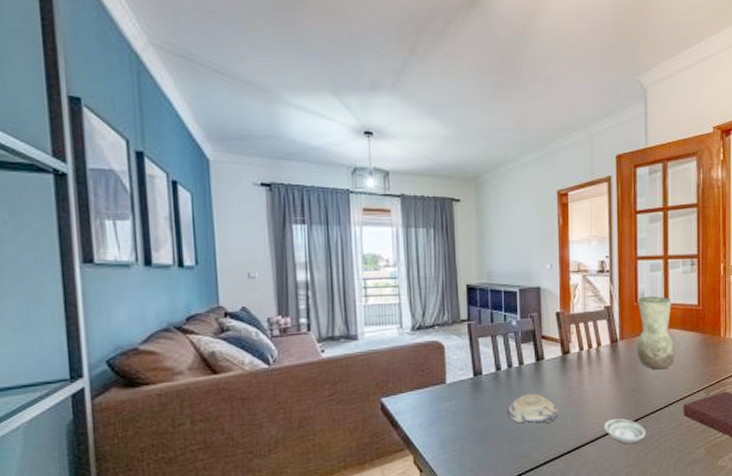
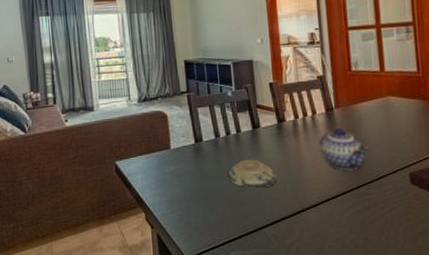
teapot: none [602,361,649,404] -> present [319,128,369,171]
saucer: present [604,418,646,444] -> none [324,185,370,210]
vase: present [636,296,675,370] -> none [352,64,396,137]

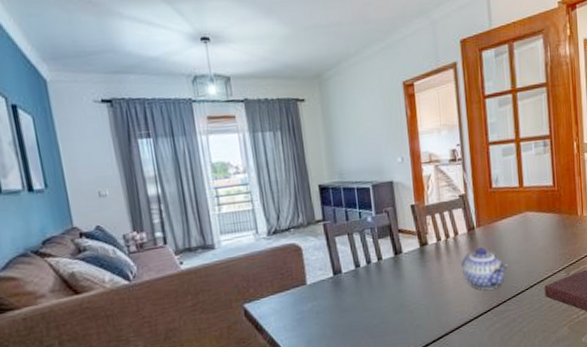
decorative bowl: present [227,159,278,187] -> none [369,287,422,318]

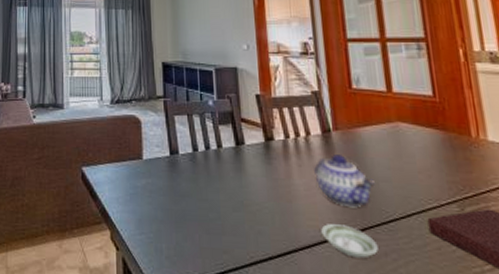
saucer: none [466,304,509,329] -> present [321,224,379,258]

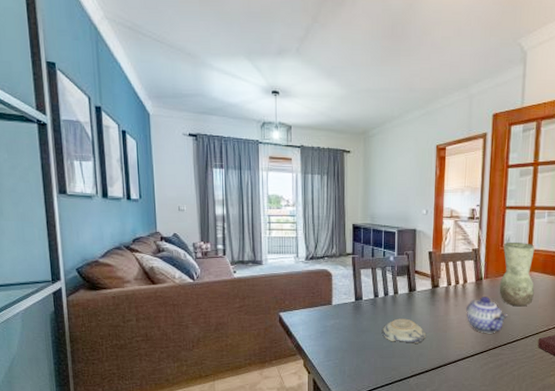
decorative bowl: none [205,180,265,217] -> present [381,318,427,343]
saucer: present [321,224,379,258] -> none [465,346,502,367]
vase: none [352,82,409,171] -> present [499,241,535,307]

